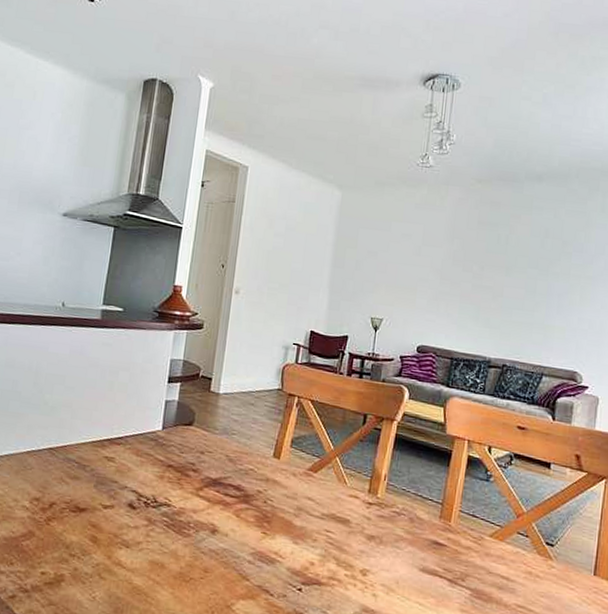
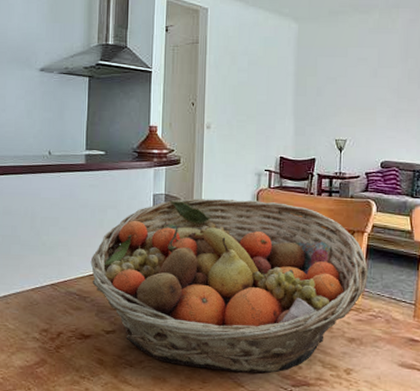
fruit basket: none [94,367,395,567] -> present [90,198,368,374]

